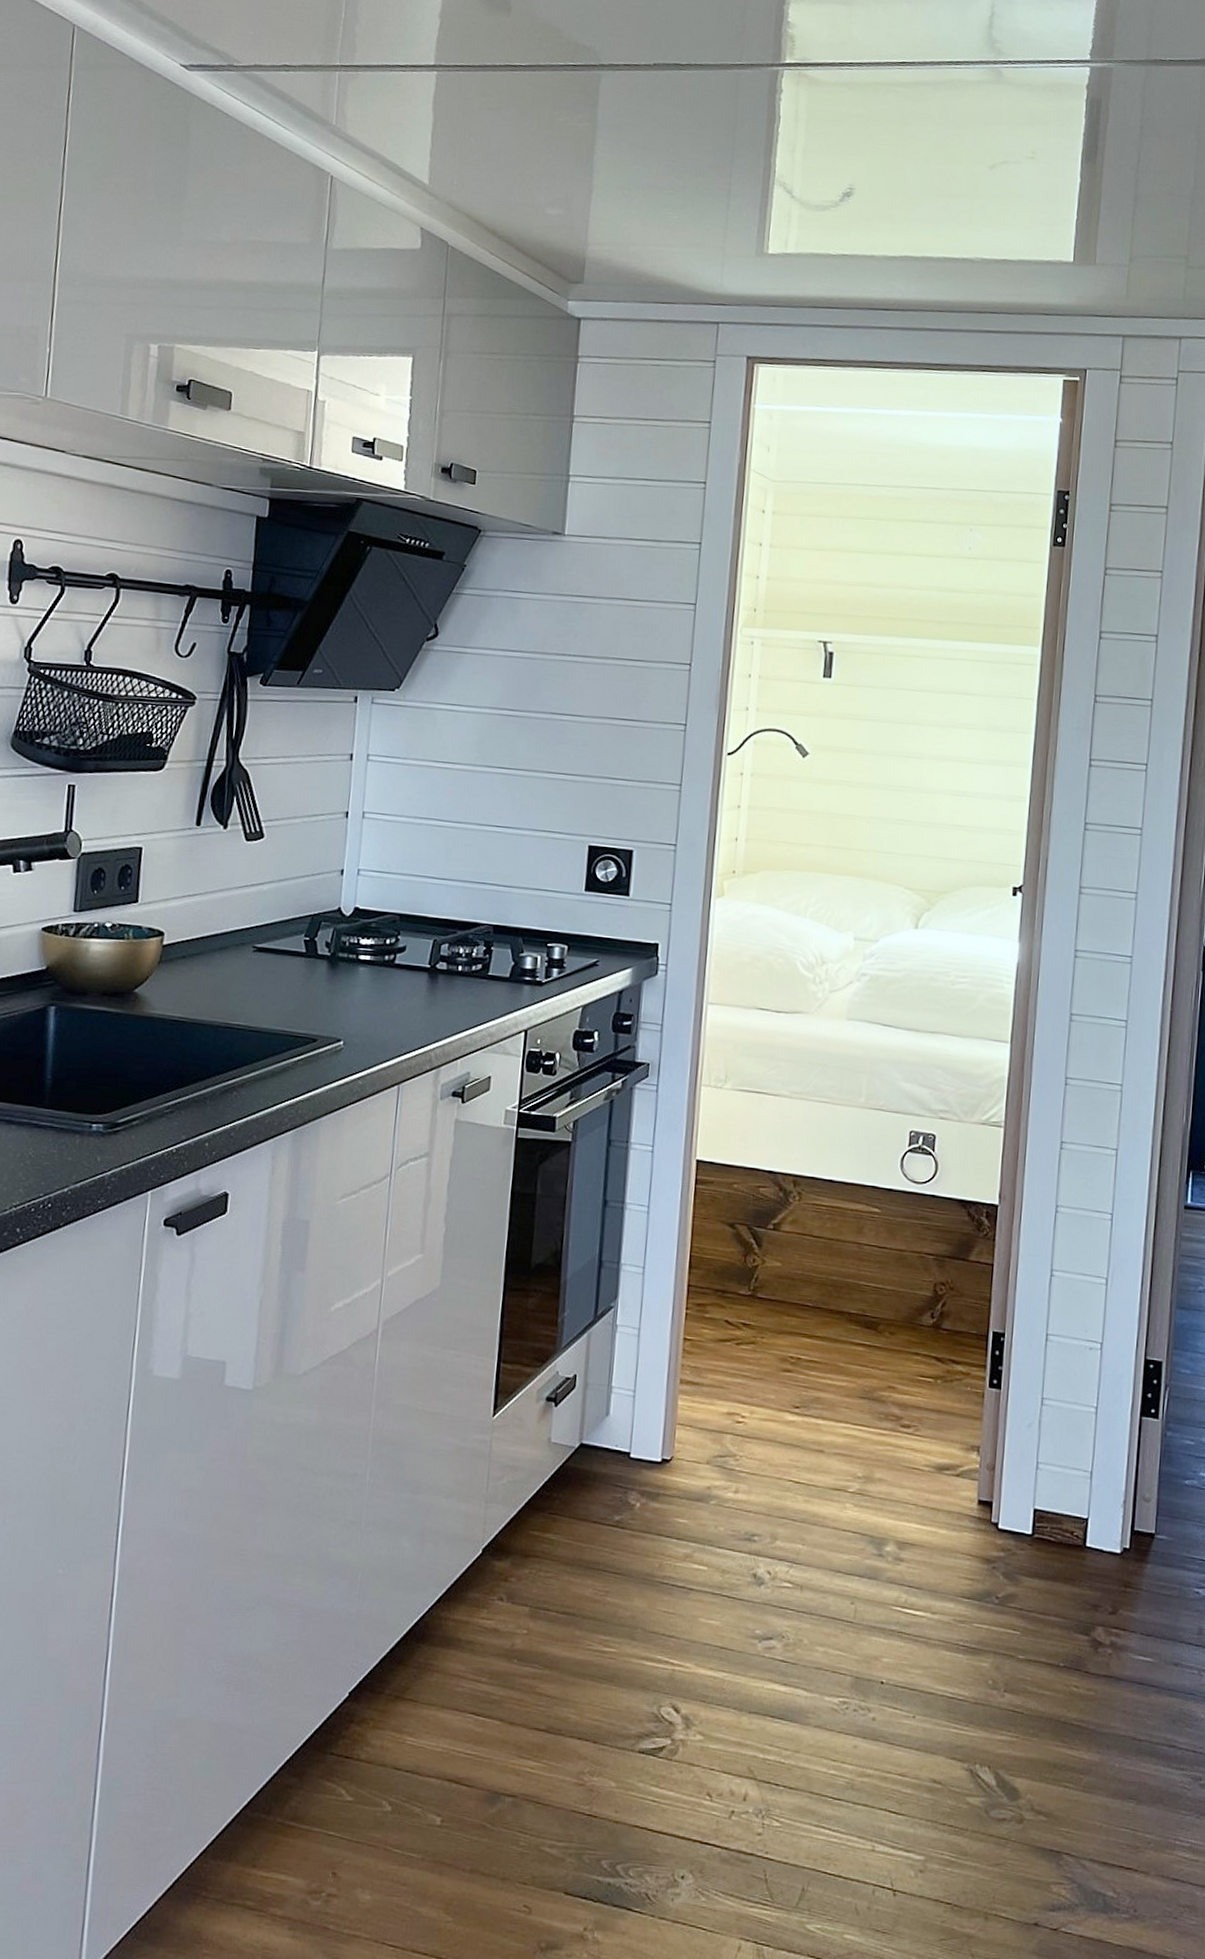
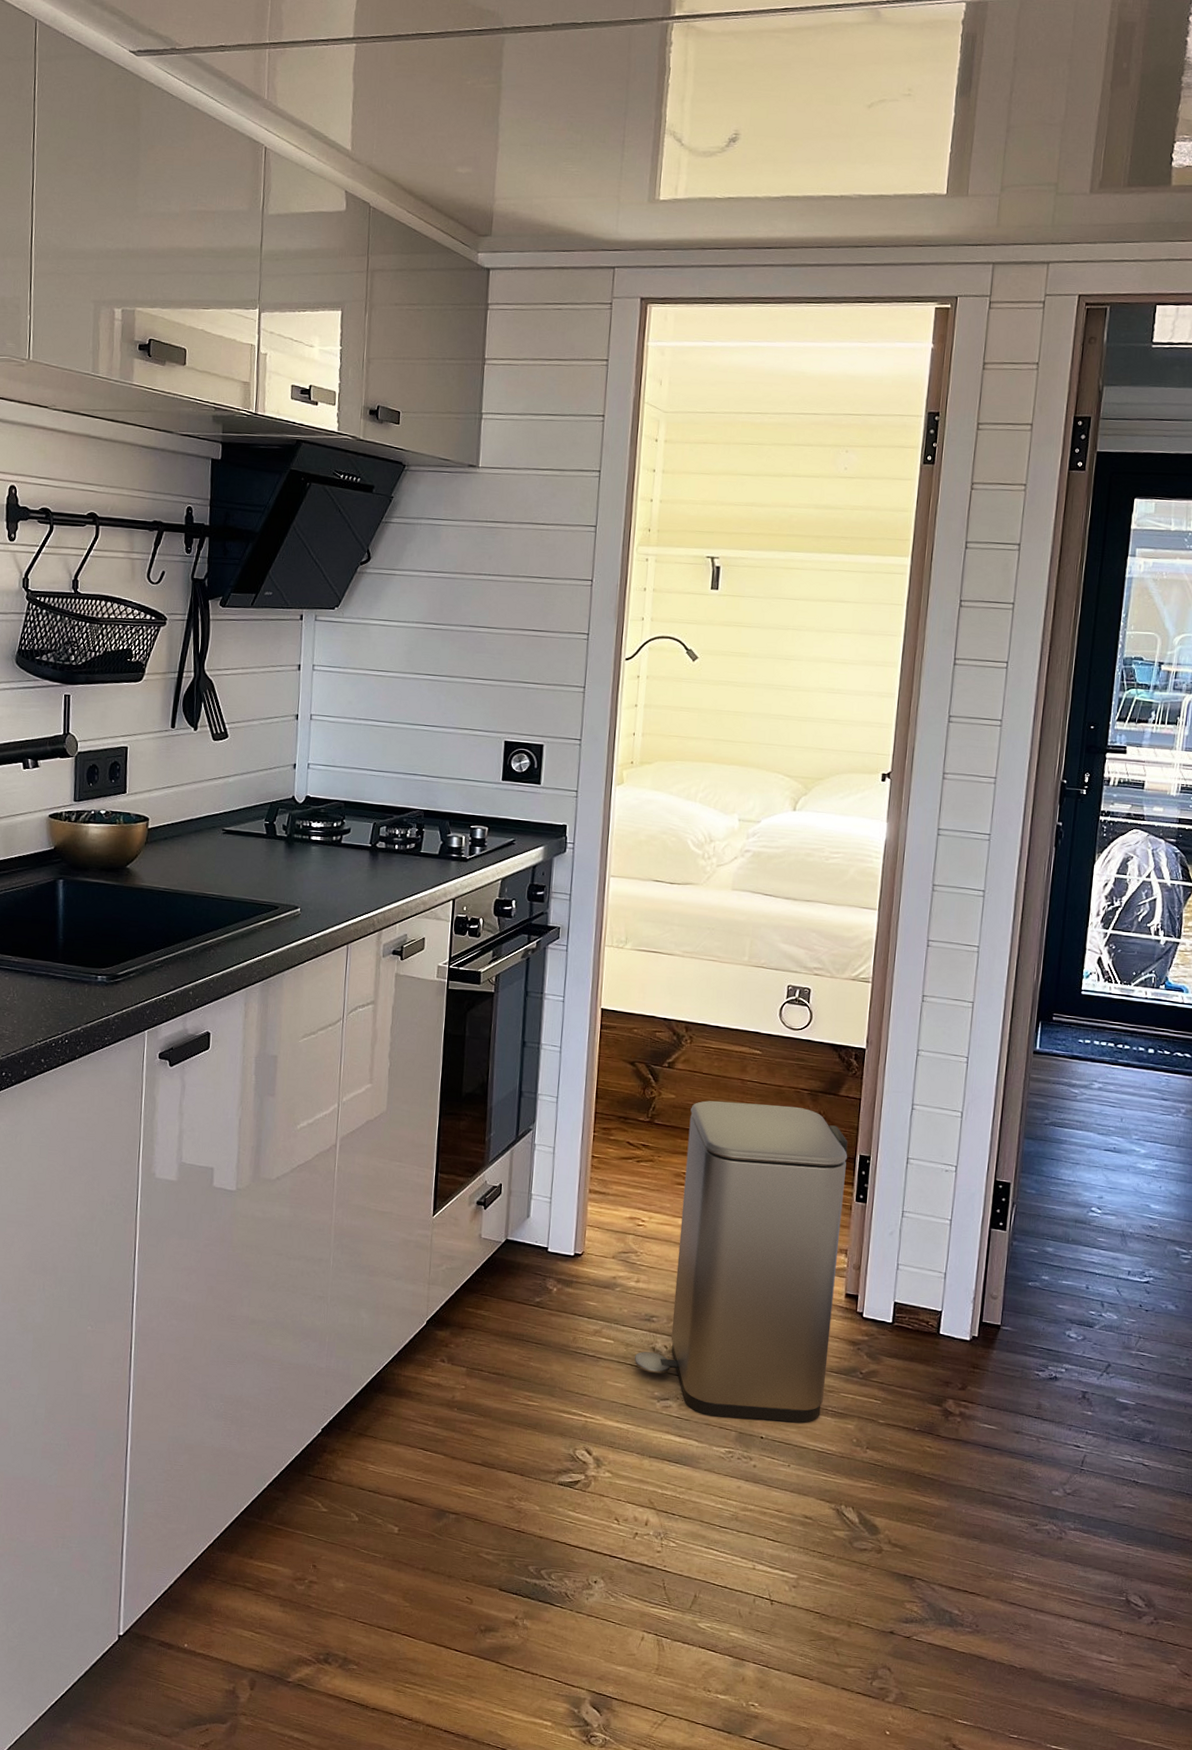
pedal bin: none [732,1268,980,1663] -> present [634,1100,848,1423]

